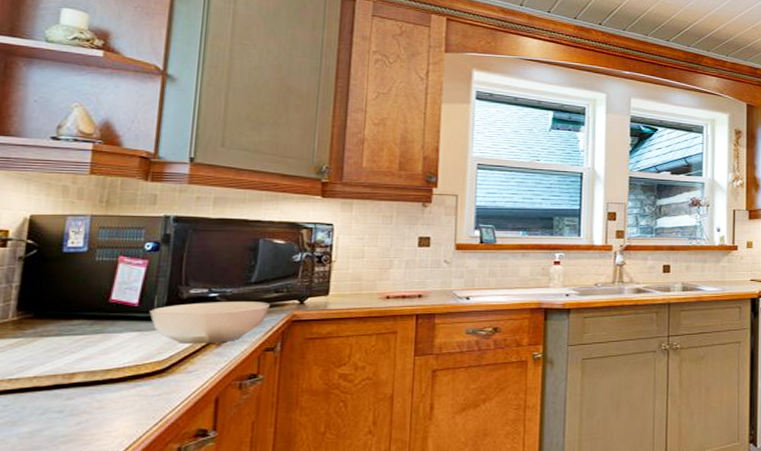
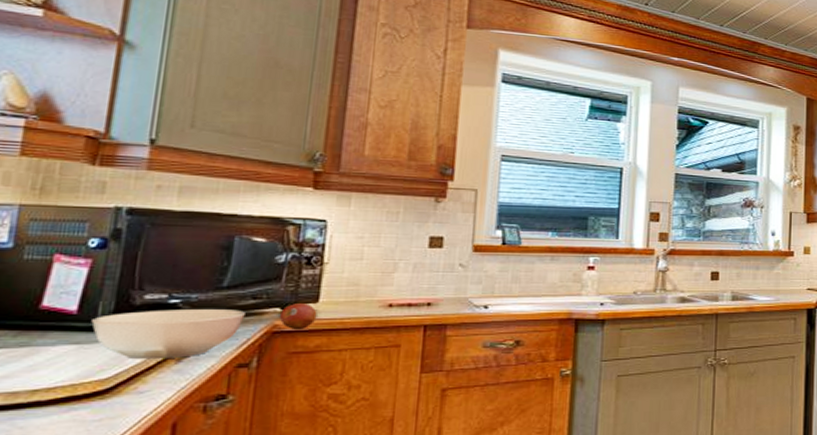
fruit: none [297,296,328,319] -> present [279,304,317,331]

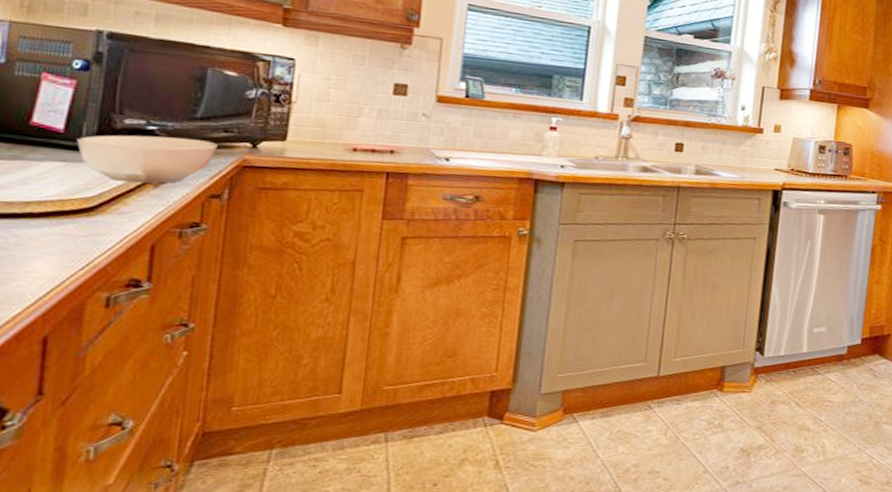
fruit: present [279,304,317,331] -> none [249,140,285,167]

